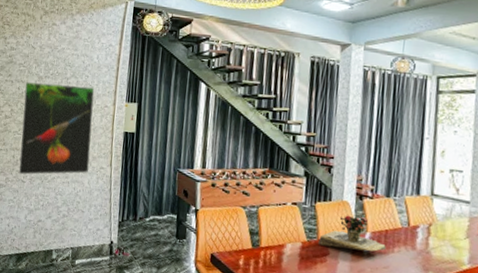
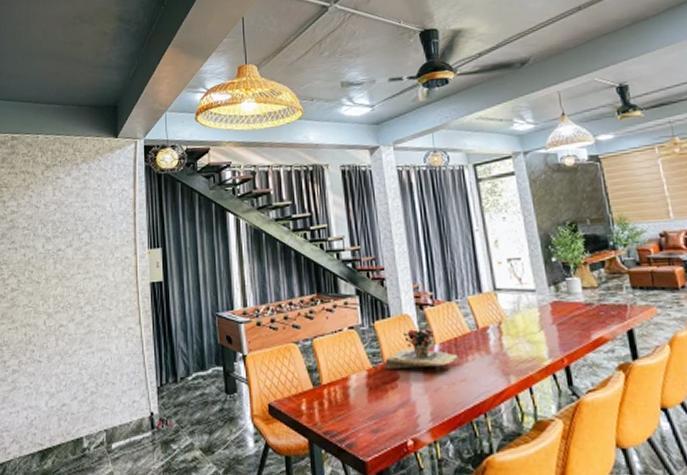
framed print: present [18,82,95,175] -> none [31,238,116,354]

